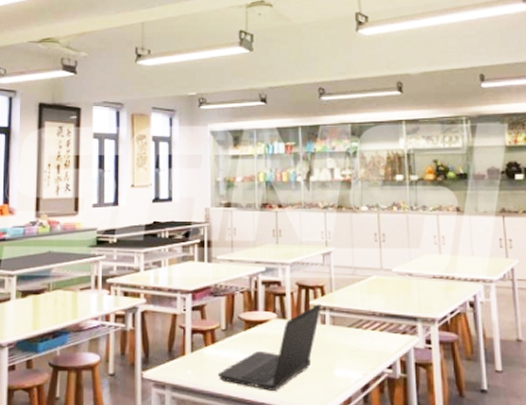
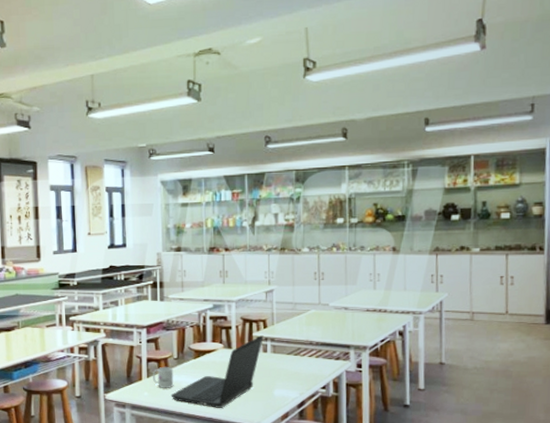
mug: none [198,339,221,365] -> present [153,366,174,388]

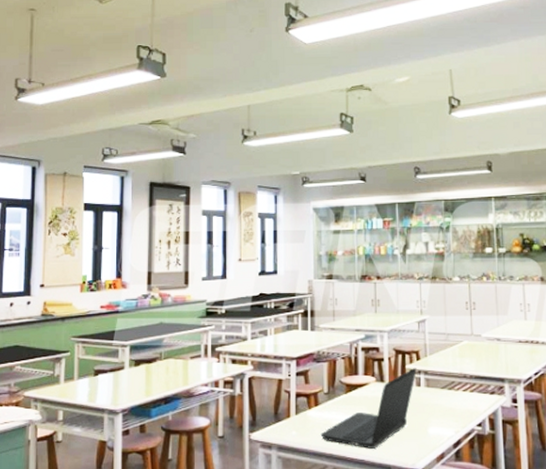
mug: present [153,366,174,388] -> none [302,402,324,426]

